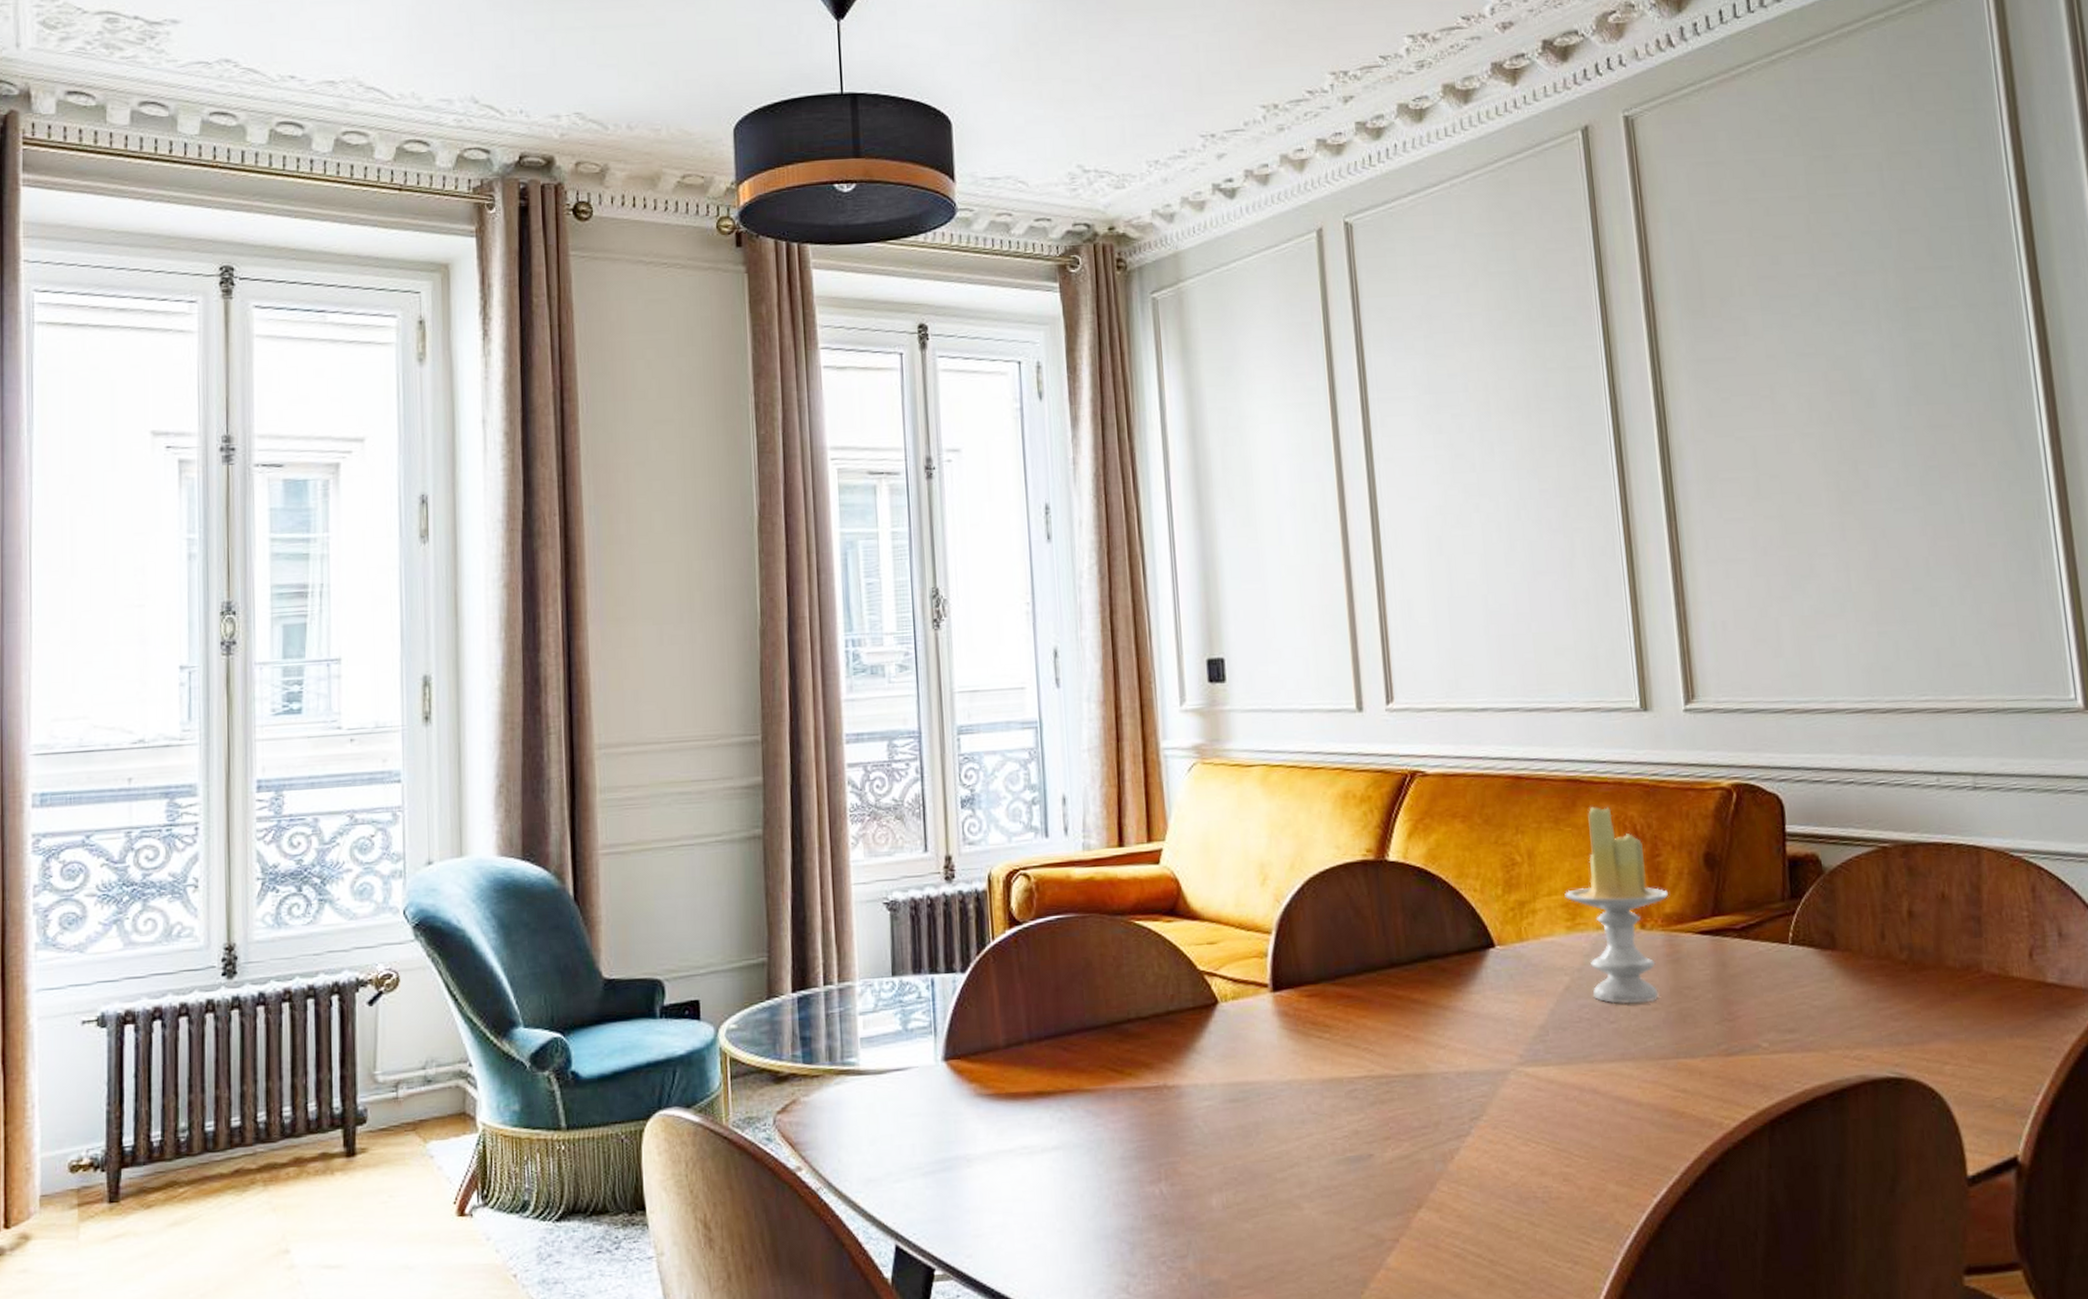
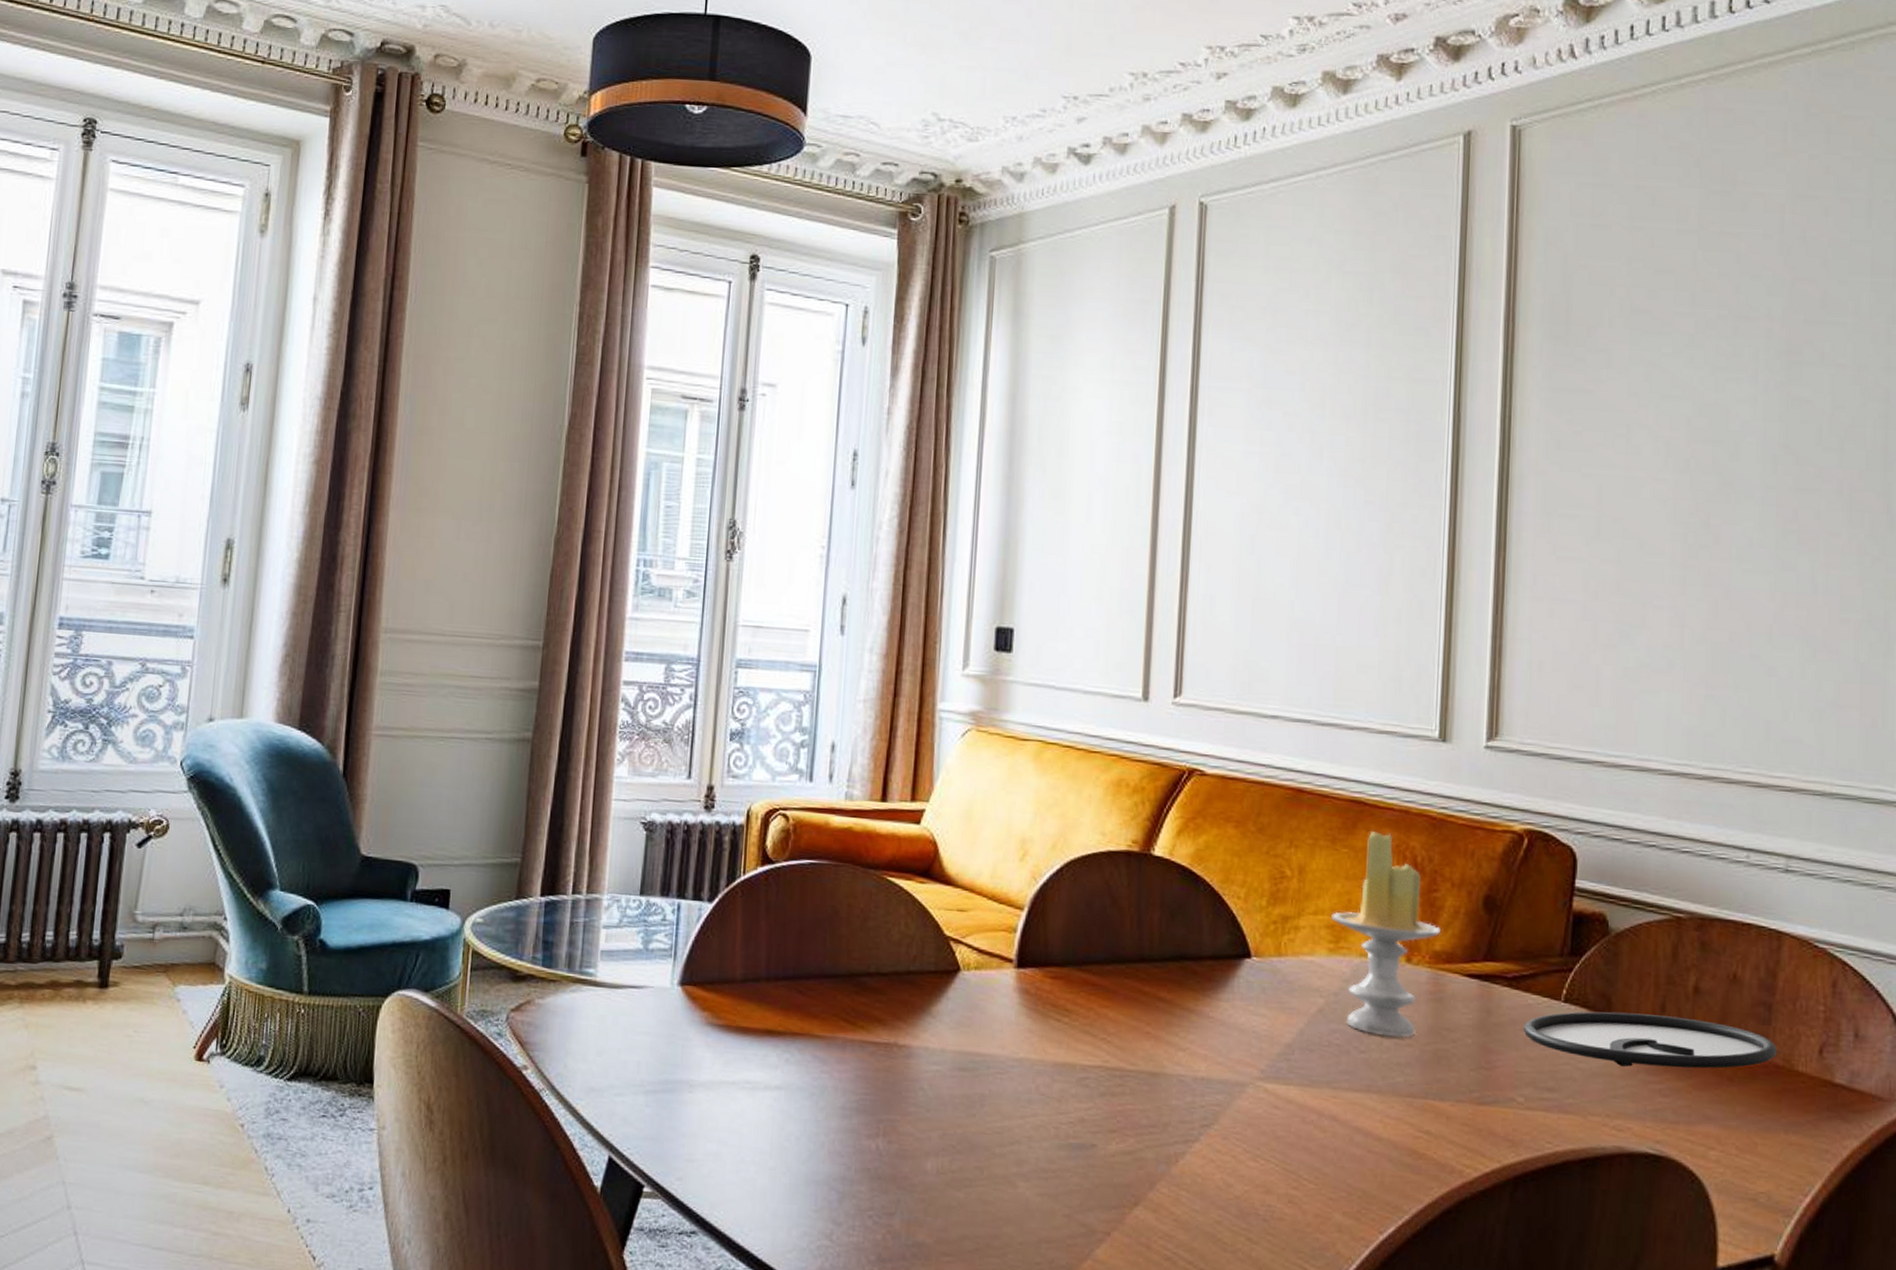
plate: none [1758,942,1992,998] -> present [1523,1011,1778,1069]

